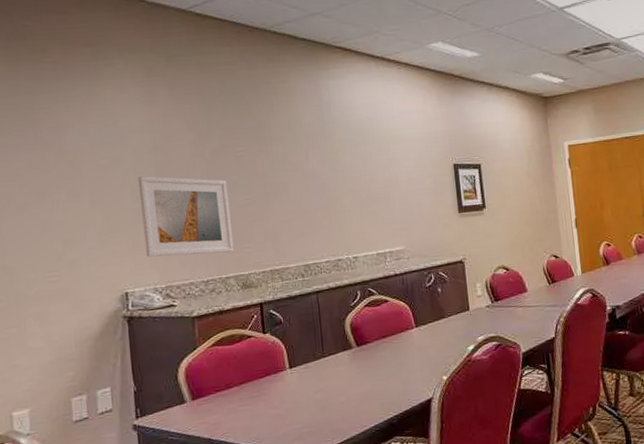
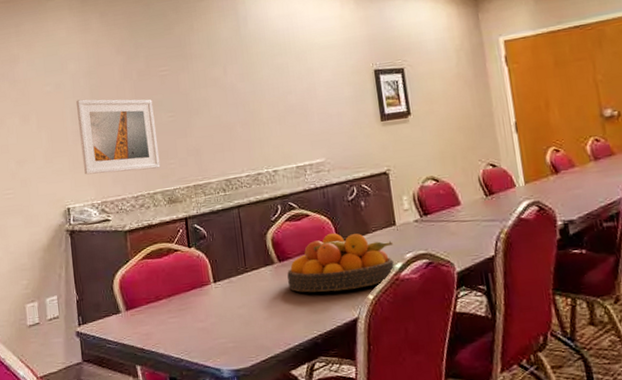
fruit bowl: none [365,317,467,376] -> present [287,232,395,293]

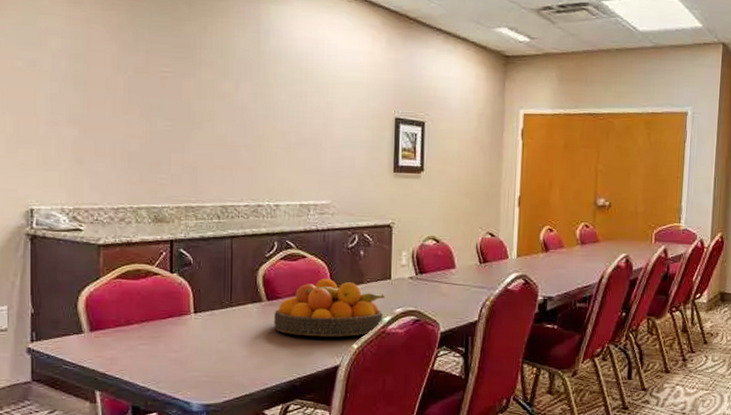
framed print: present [75,99,161,175] -> none [53,85,149,181]

